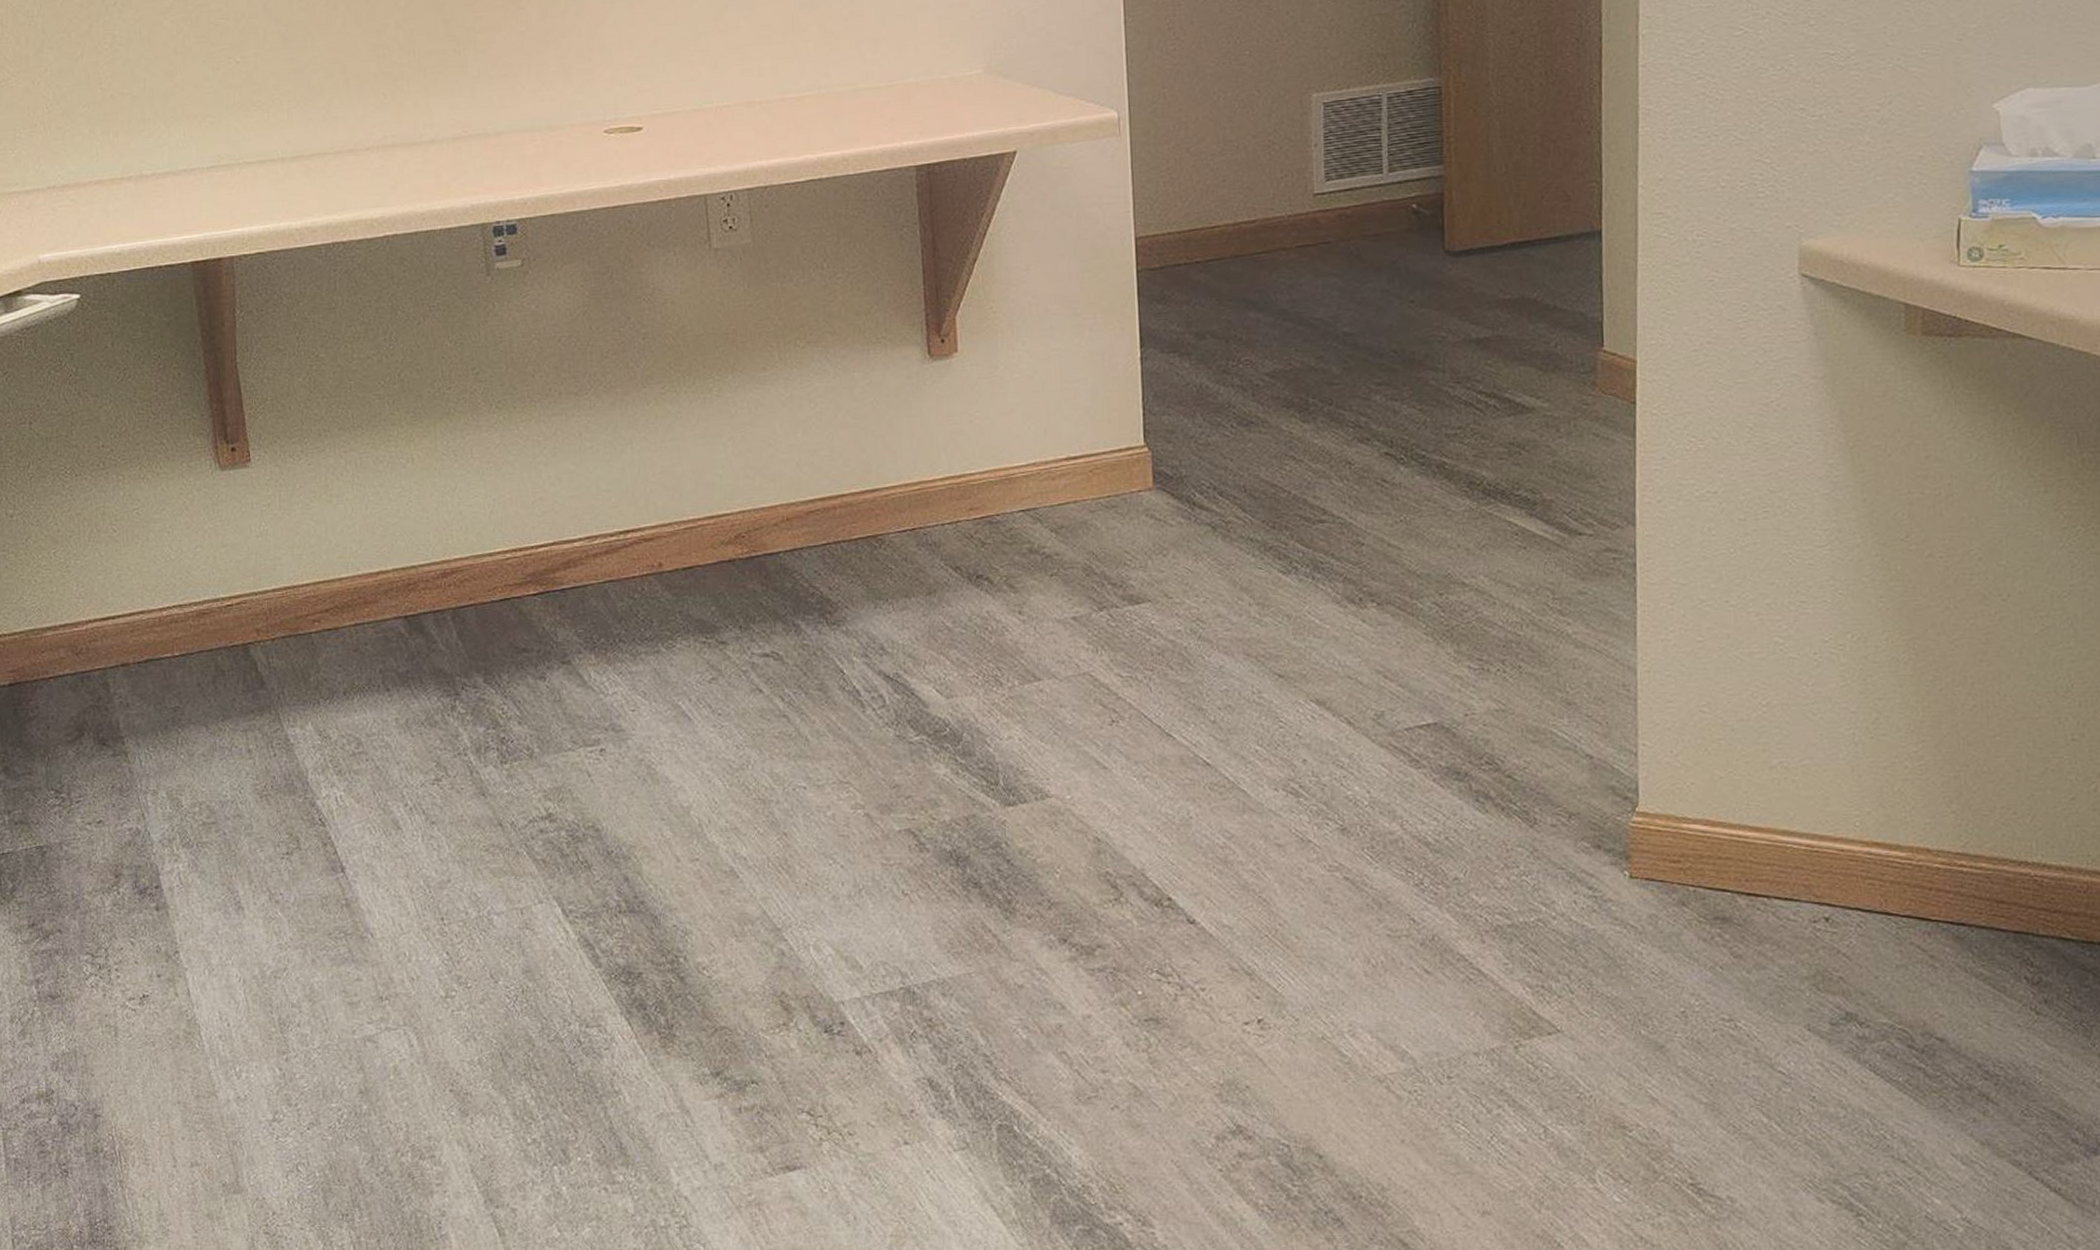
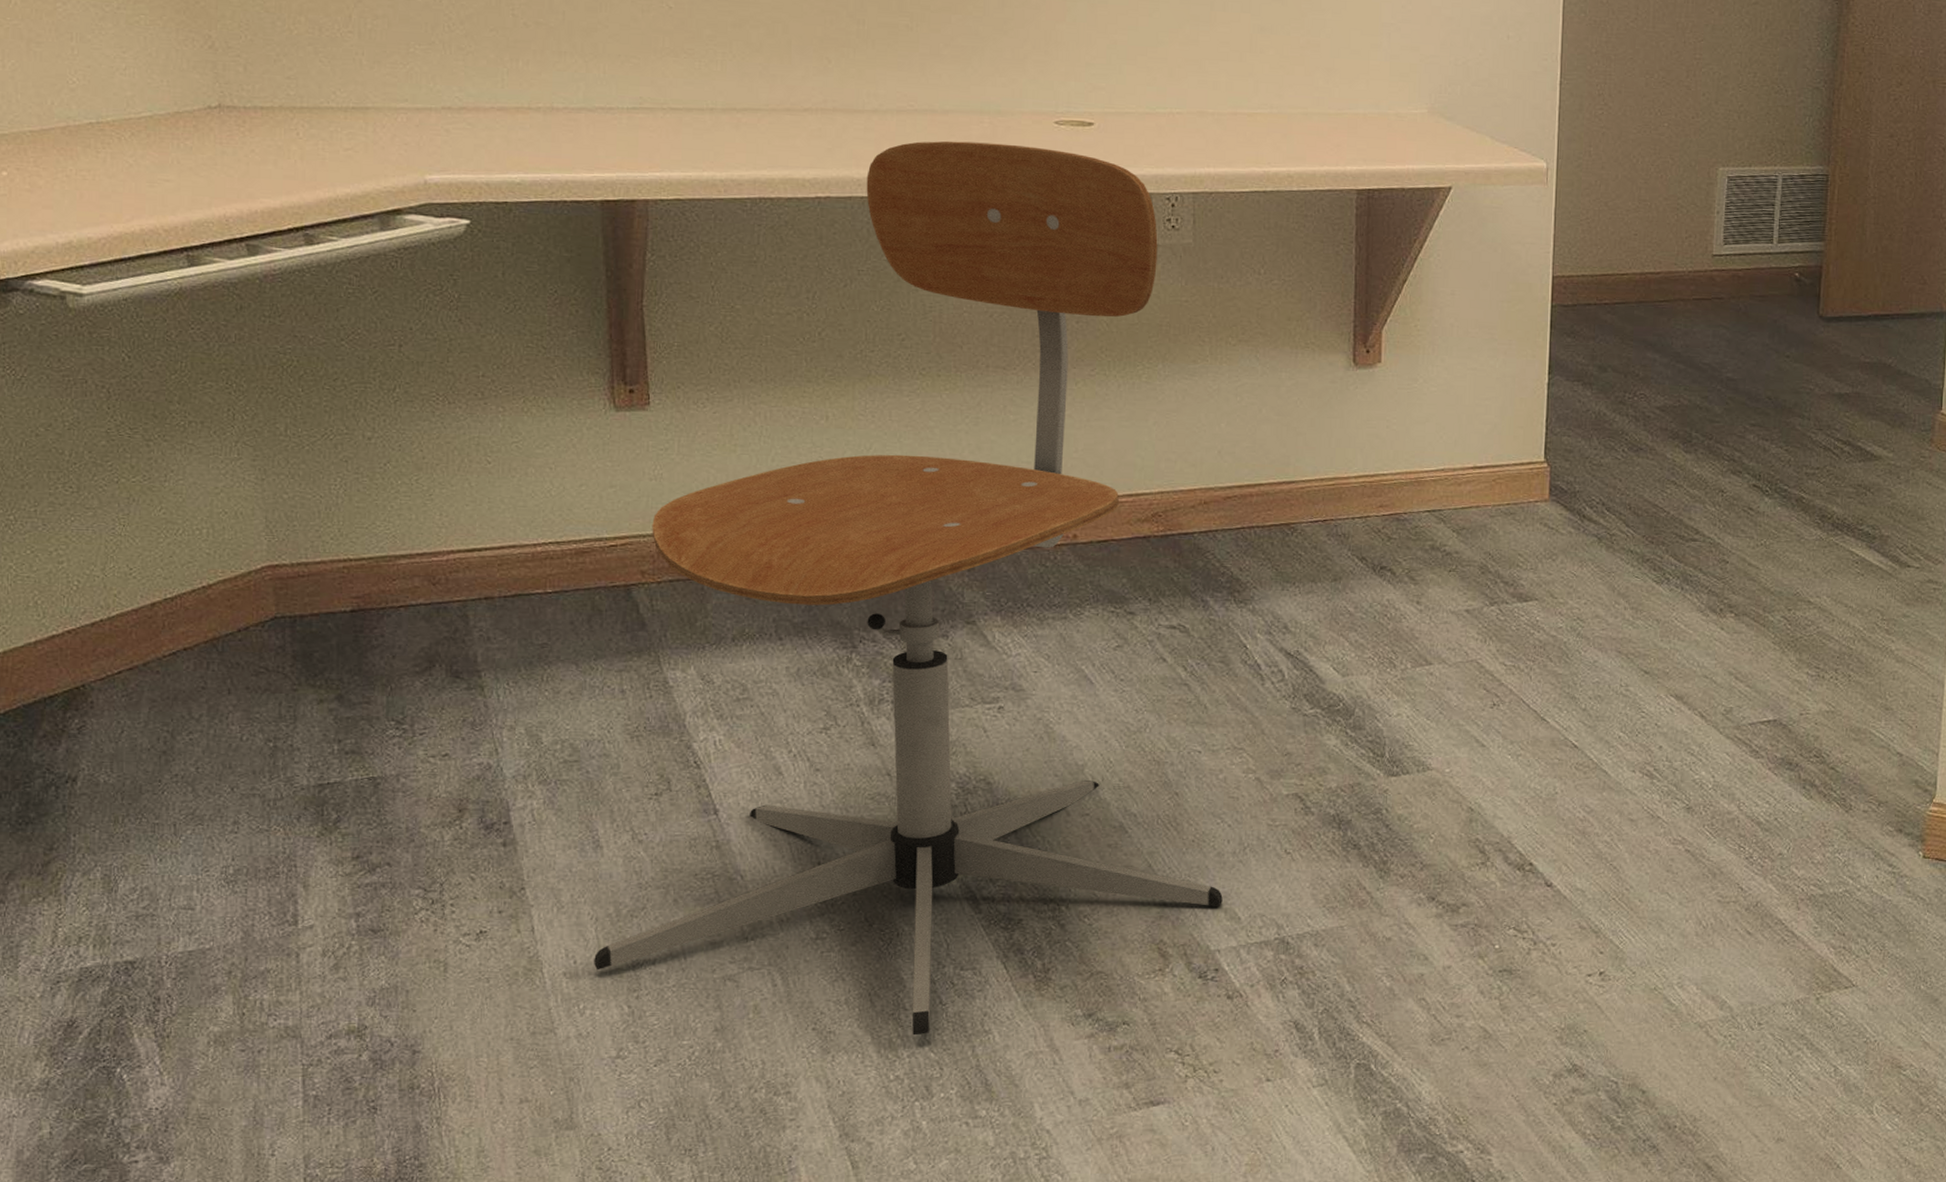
office chair: none [245,159,842,1097] -> present [594,141,1223,1036]

